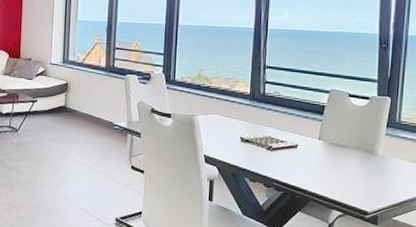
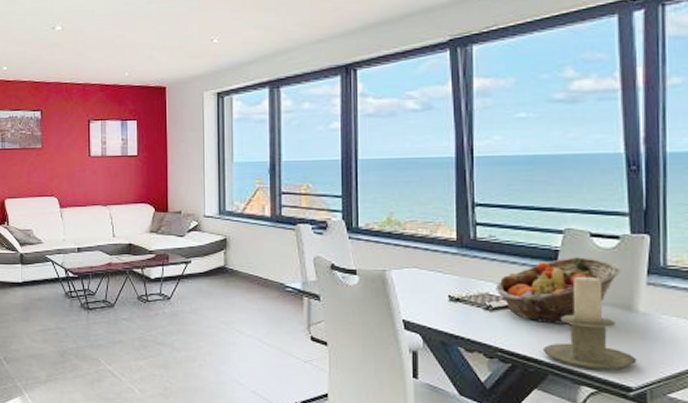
fruit basket: none [276,112,368,163] -> present [495,257,621,324]
candle holder: none [307,127,374,199] -> present [542,277,637,370]

